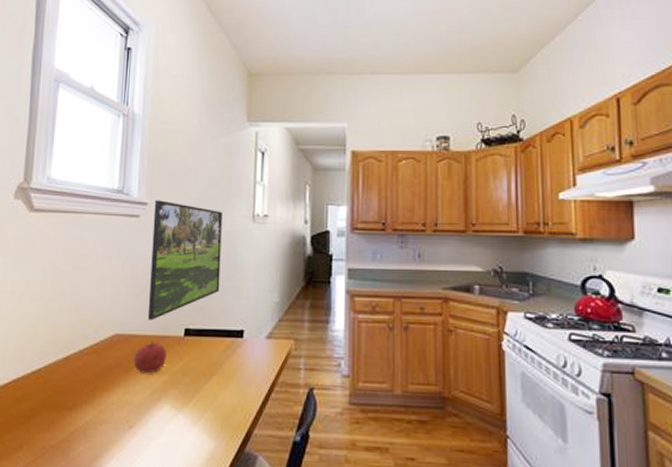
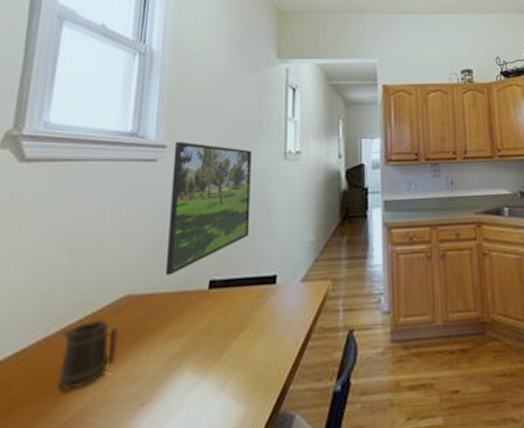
mug: none [65,351,111,407] -> present [57,319,119,391]
fruit: present [133,341,167,374] -> none [147,299,188,338]

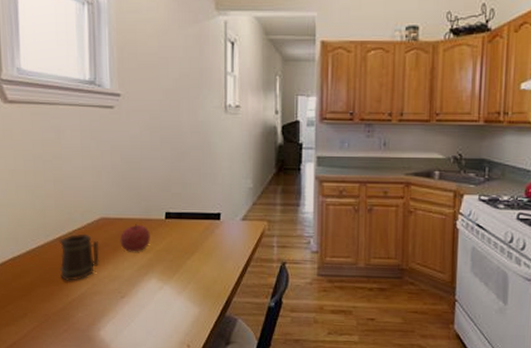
fruit: none [147,299,188,338] -> present [120,224,150,252]
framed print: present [165,141,252,276] -> none [127,91,196,205]

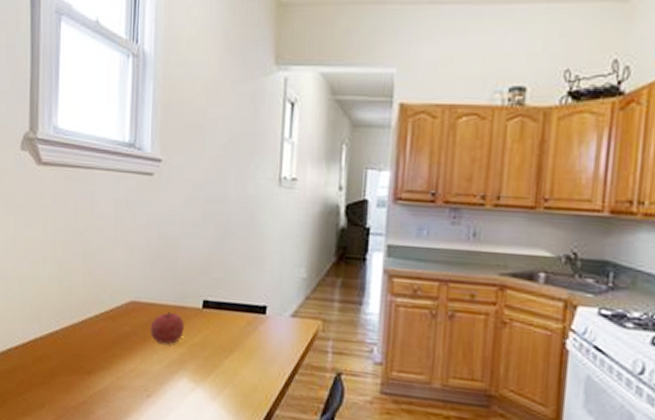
mug: present [59,233,100,281] -> none [83,317,127,372]

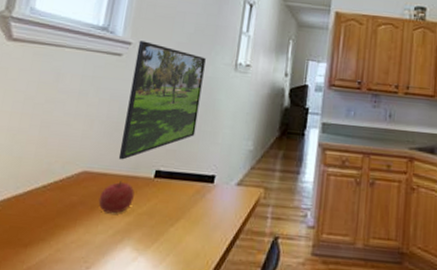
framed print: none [164,156,245,290] -> present [118,40,206,160]

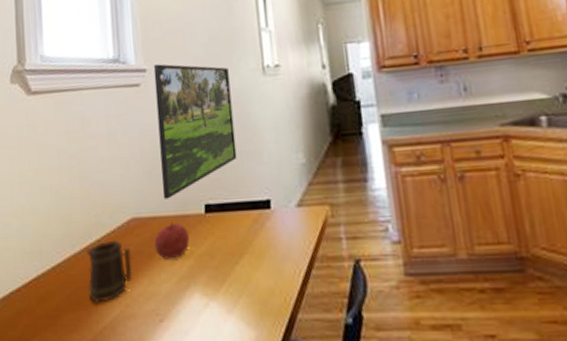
mug: none [21,187,74,245] -> present [86,240,133,303]

